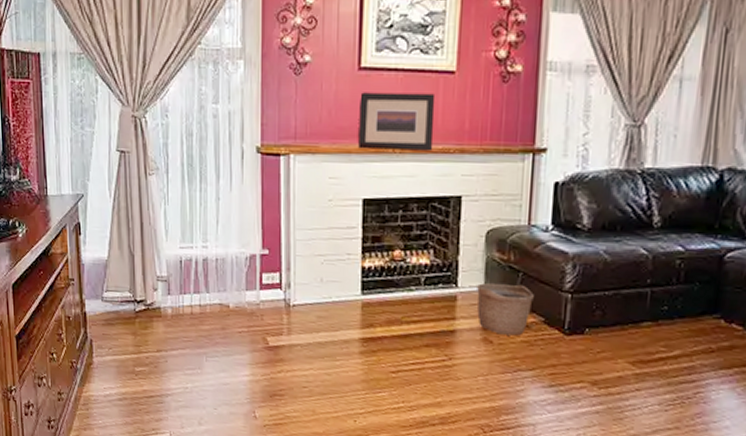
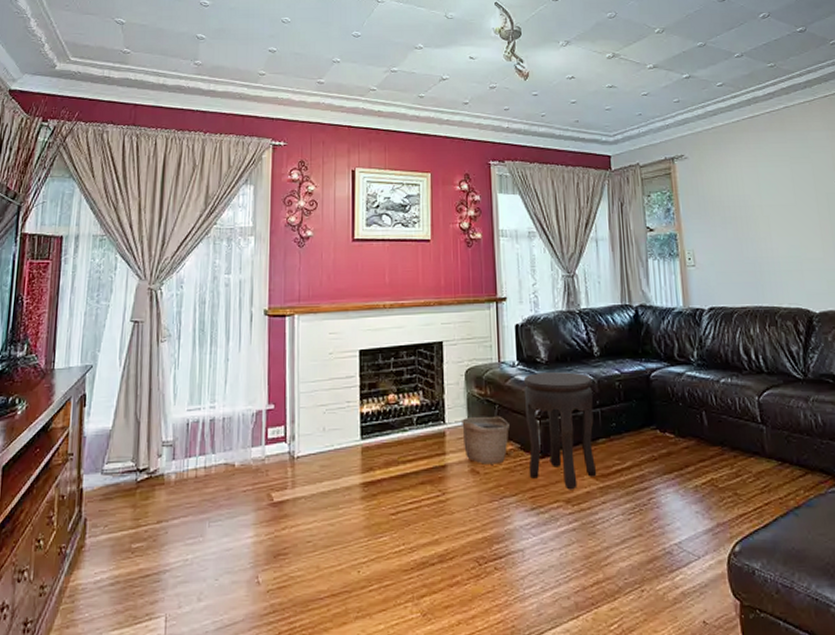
picture frame: present [358,92,436,151] -> none [354,258,417,307]
side table: none [551,241,646,371] -> present [523,372,597,489]

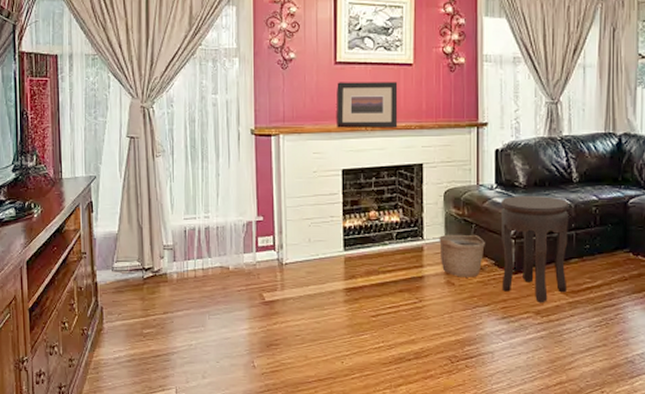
picture frame: none [354,258,417,307] -> present [337,82,398,128]

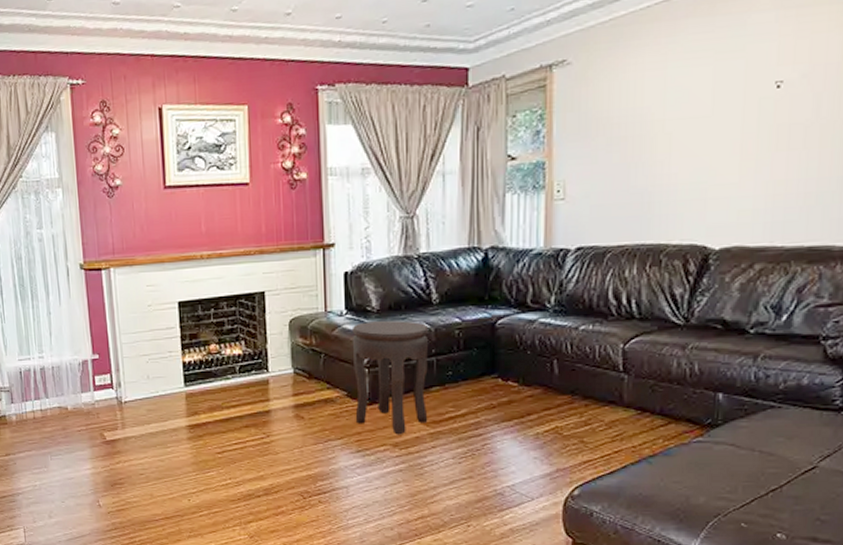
picture frame: present [337,82,398,128] -> none [167,204,236,258]
basket: present [439,234,485,278] -> none [286,364,336,410]

